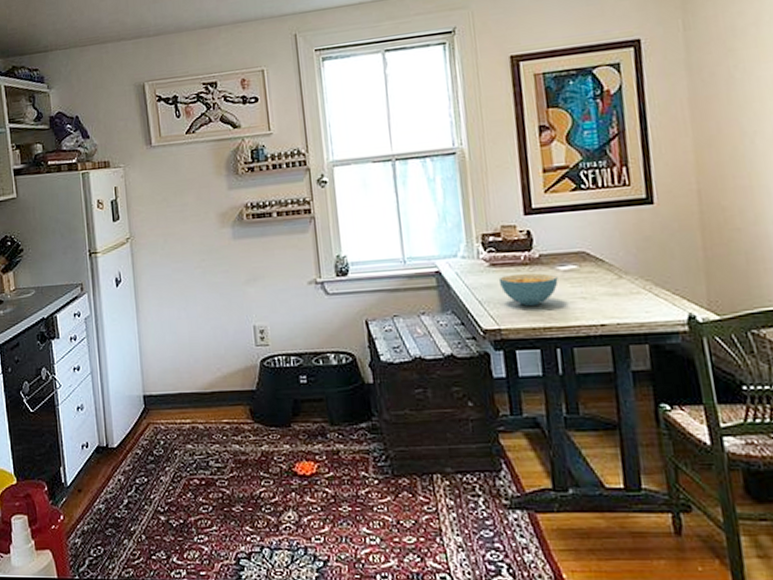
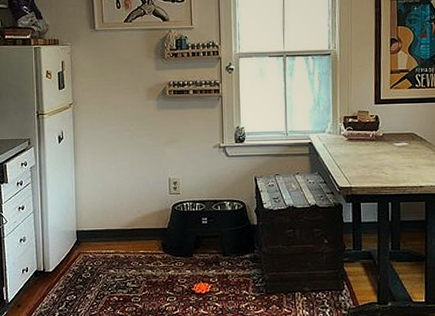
cereal bowl: present [498,273,558,306] -> none [353,147,394,171]

